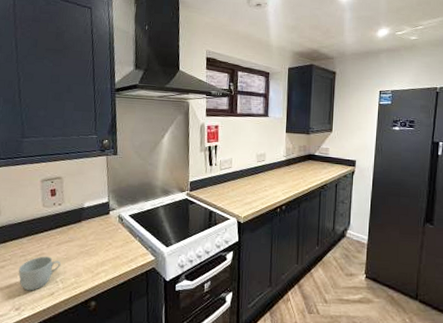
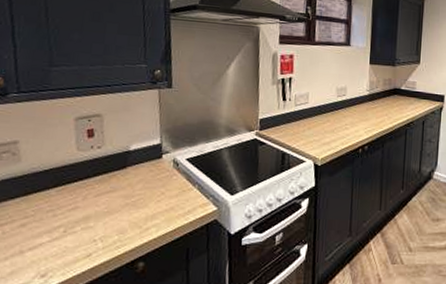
mug: present [18,256,61,291] -> none [44,210,100,253]

